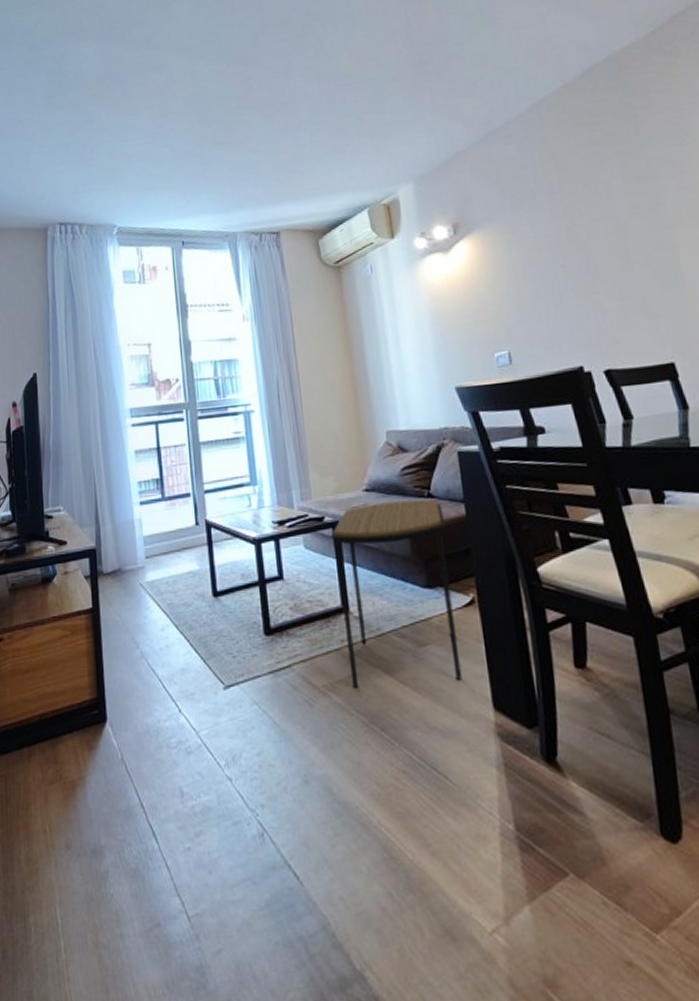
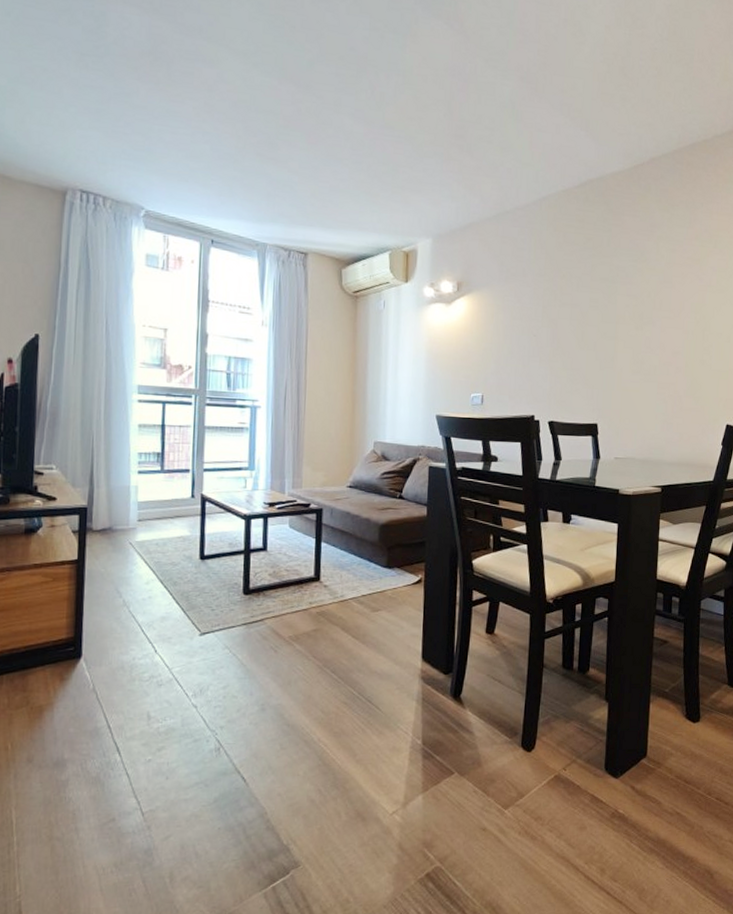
side table: present [331,499,463,689] -> none [313,498,410,641]

